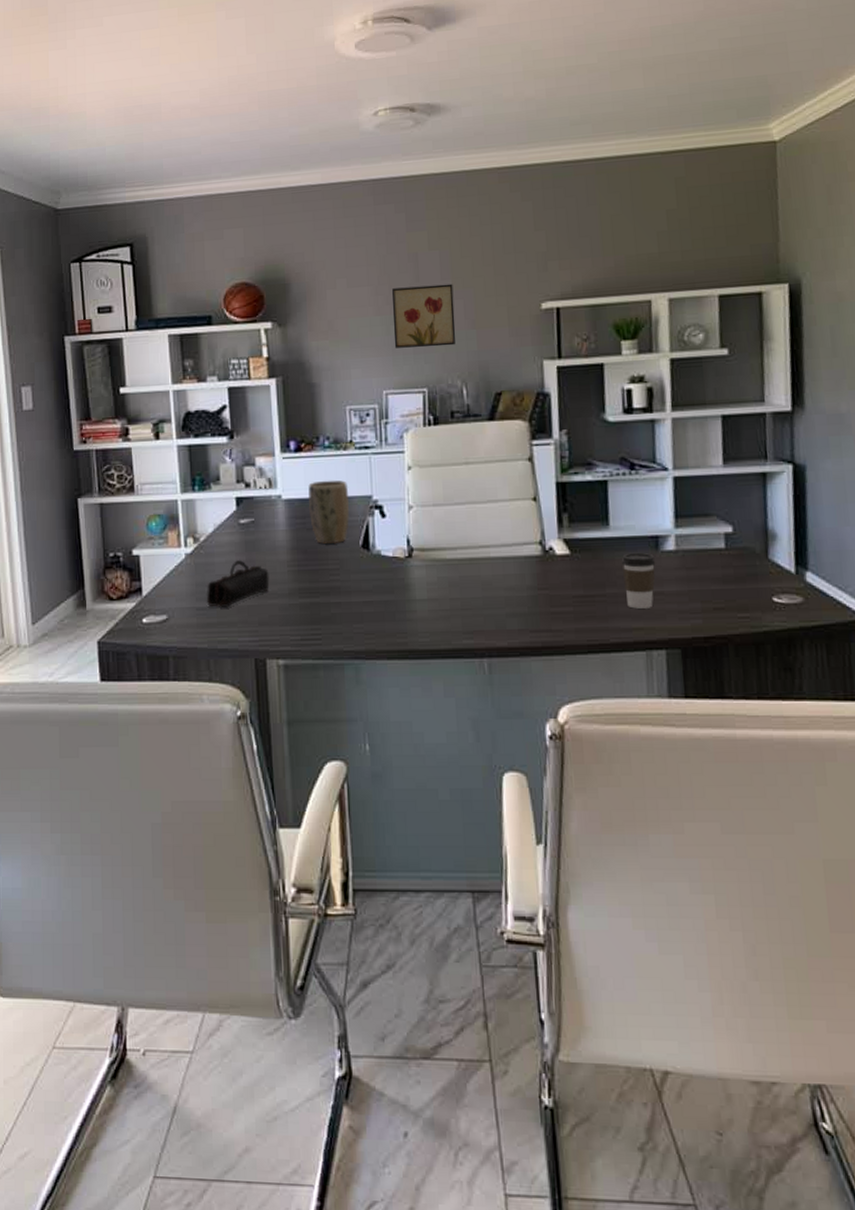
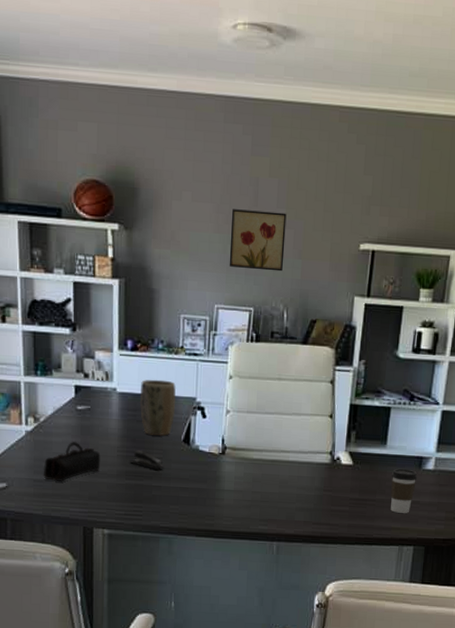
stapler: none [302,562,343,583] -> present [129,450,164,470]

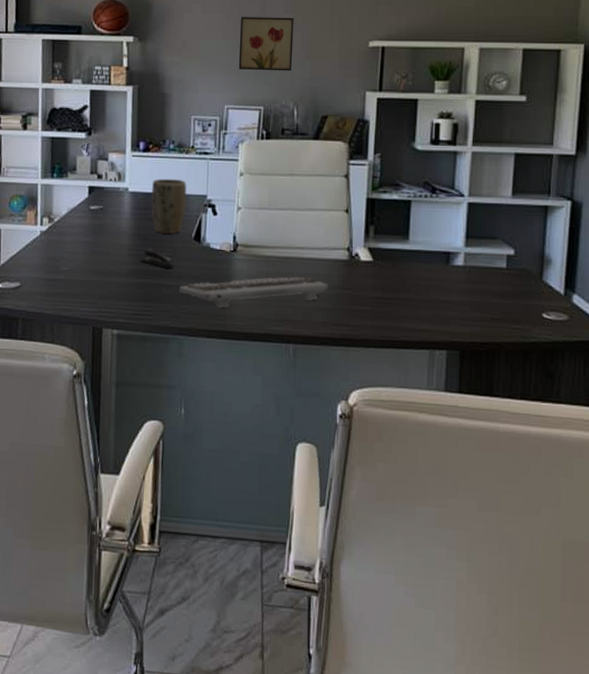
pencil case: present [43,441,101,481] -> none [55,240,112,280]
keyboard: none [168,478,312,509] -> present [178,276,330,308]
coffee cup: present [390,468,418,513] -> none [416,264,446,314]

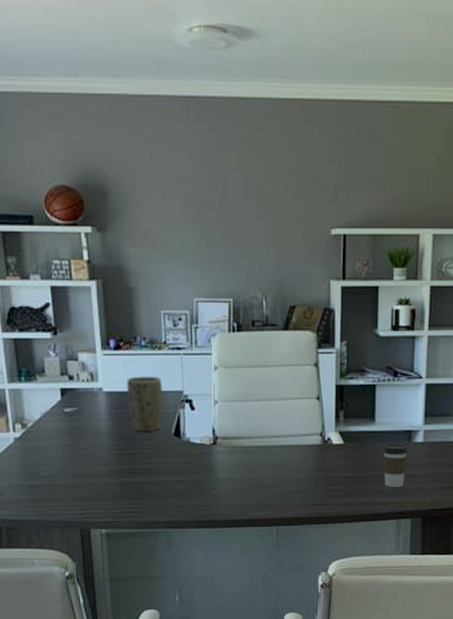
stapler: present [140,248,175,268] -> none [121,447,157,465]
keyboard: present [178,276,330,308] -> none [163,463,306,500]
wall art: present [238,17,294,71] -> none [203,204,258,262]
coffee cup: none [416,264,446,314] -> present [382,443,408,487]

